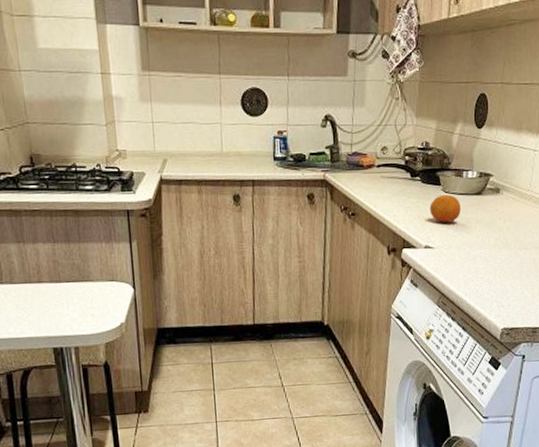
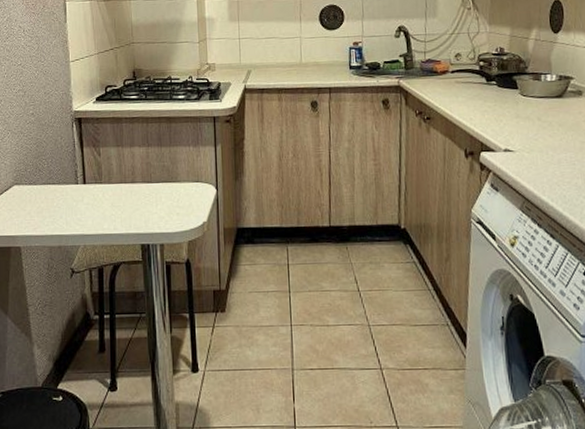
fruit: present [429,194,461,223] -> none [507,98,541,126]

